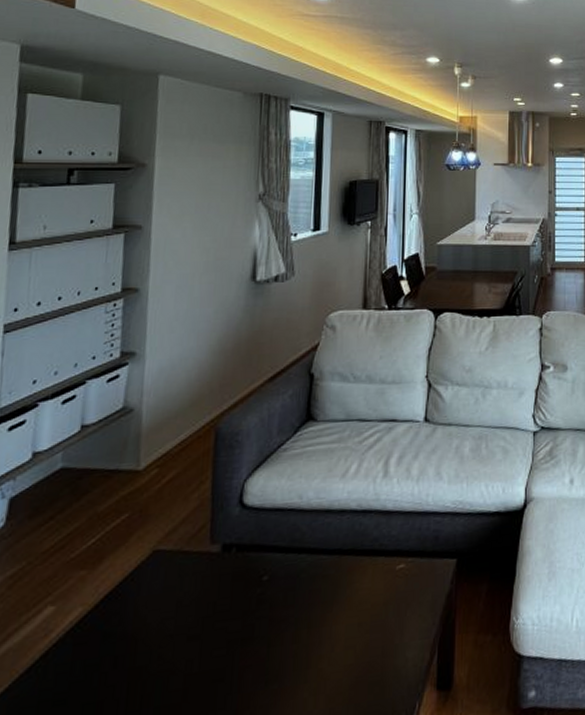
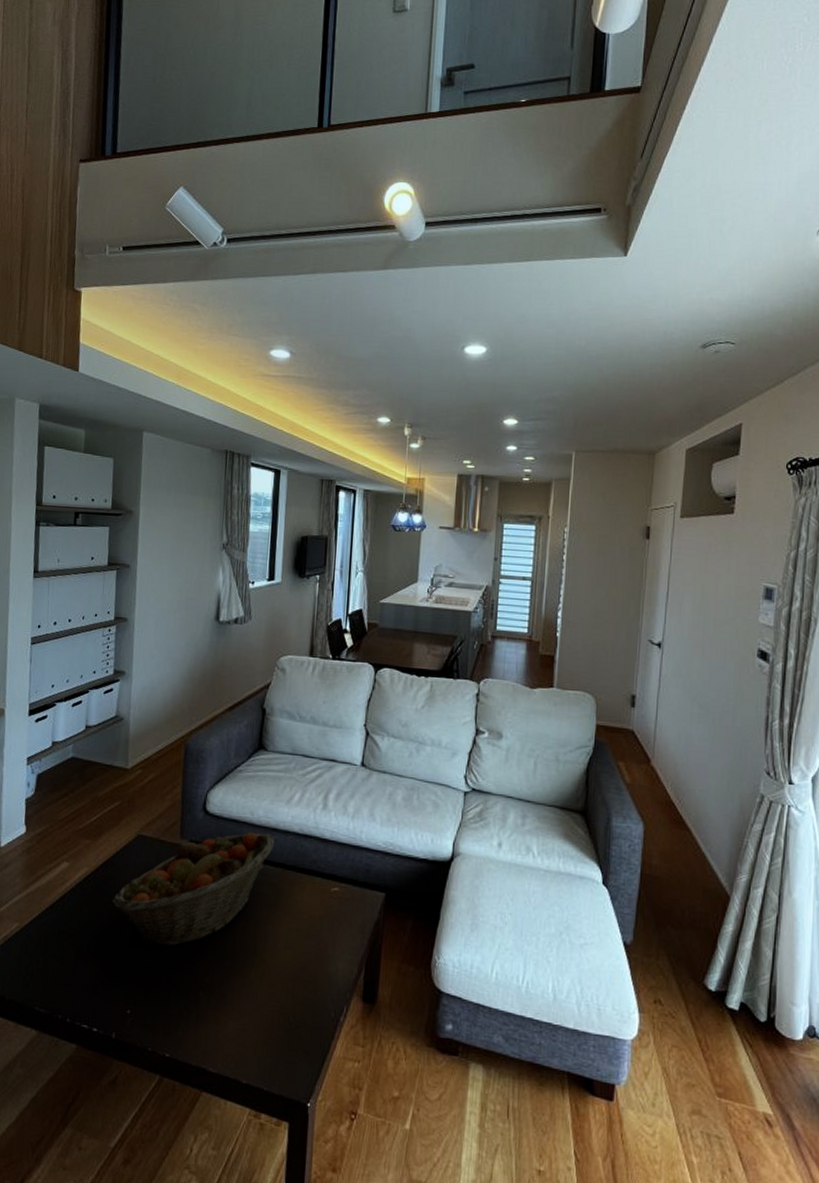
fruit basket: none [118,518,329,689] -> present [112,832,275,946]

